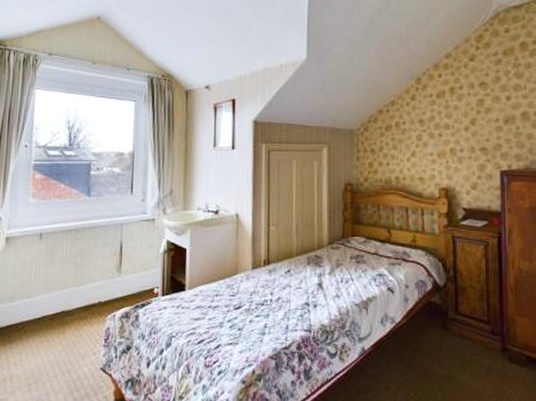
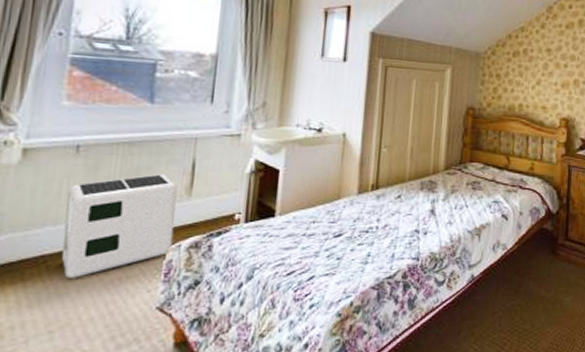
air purifier: none [34,255,110,341] -> present [62,174,178,278]

